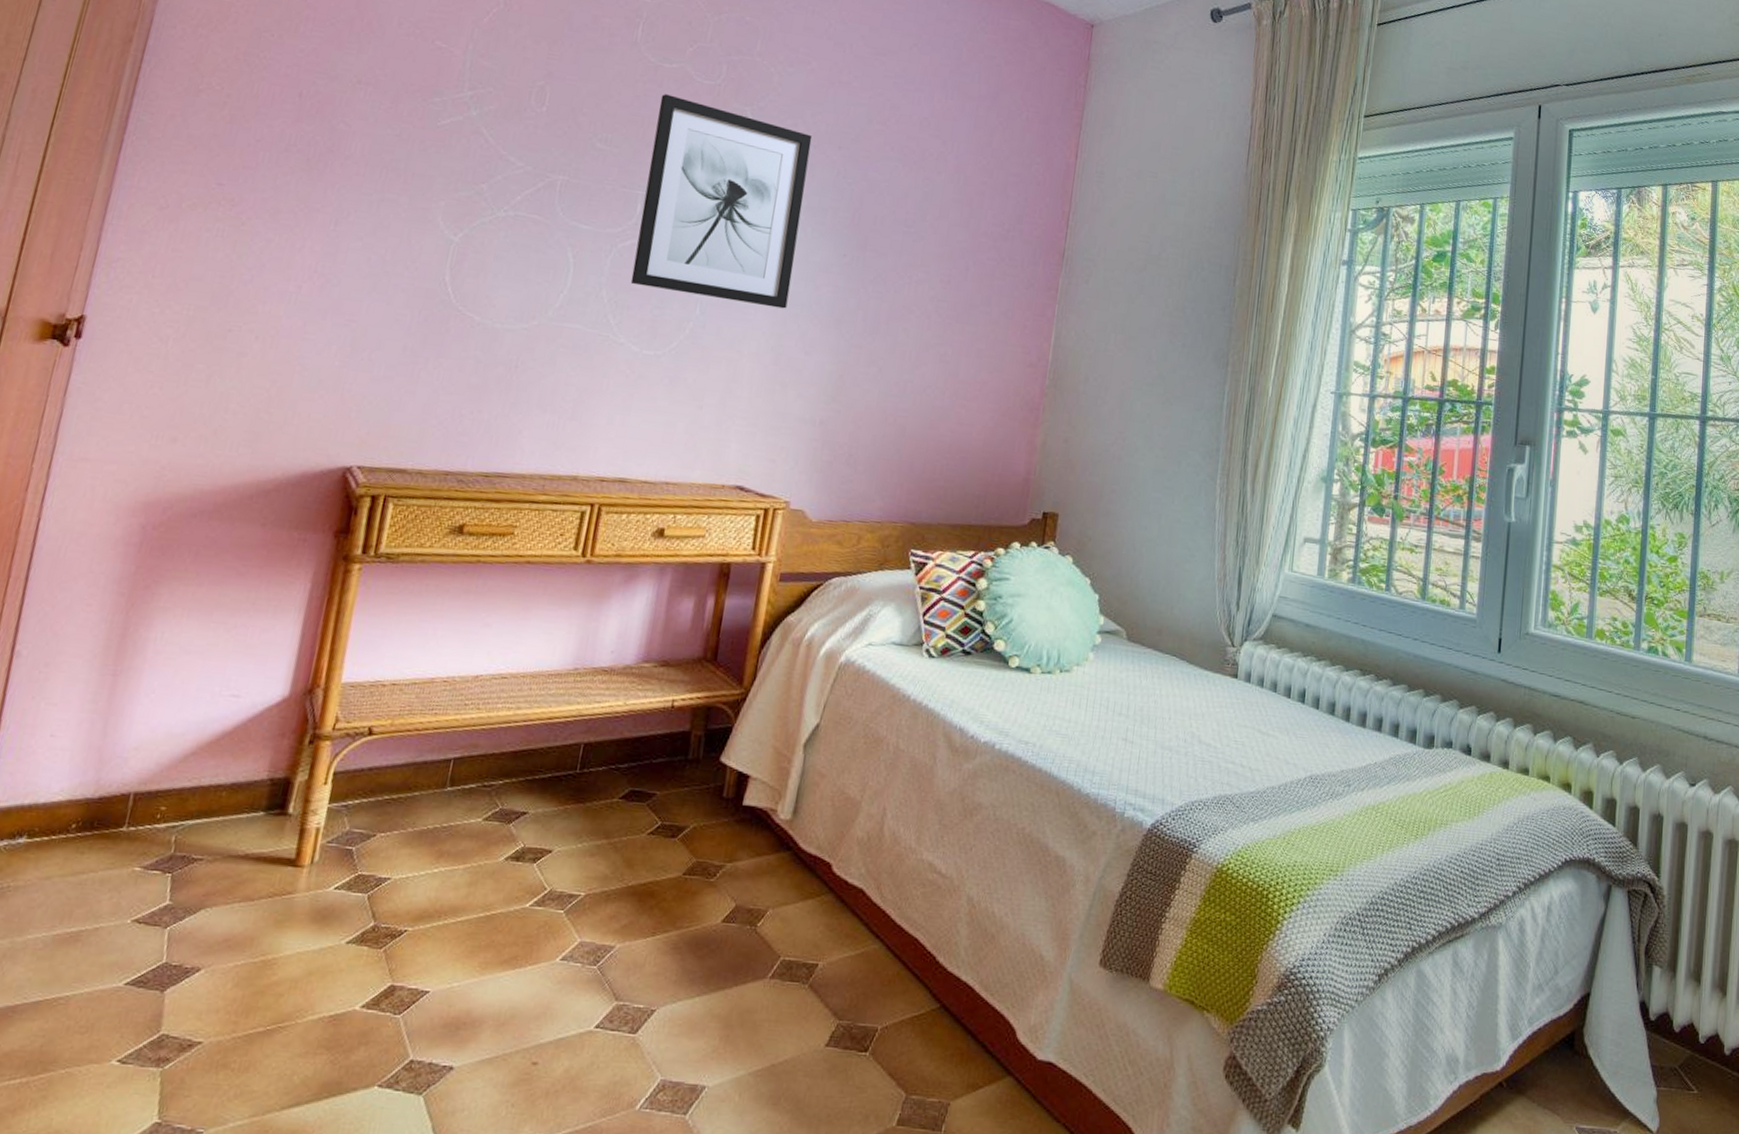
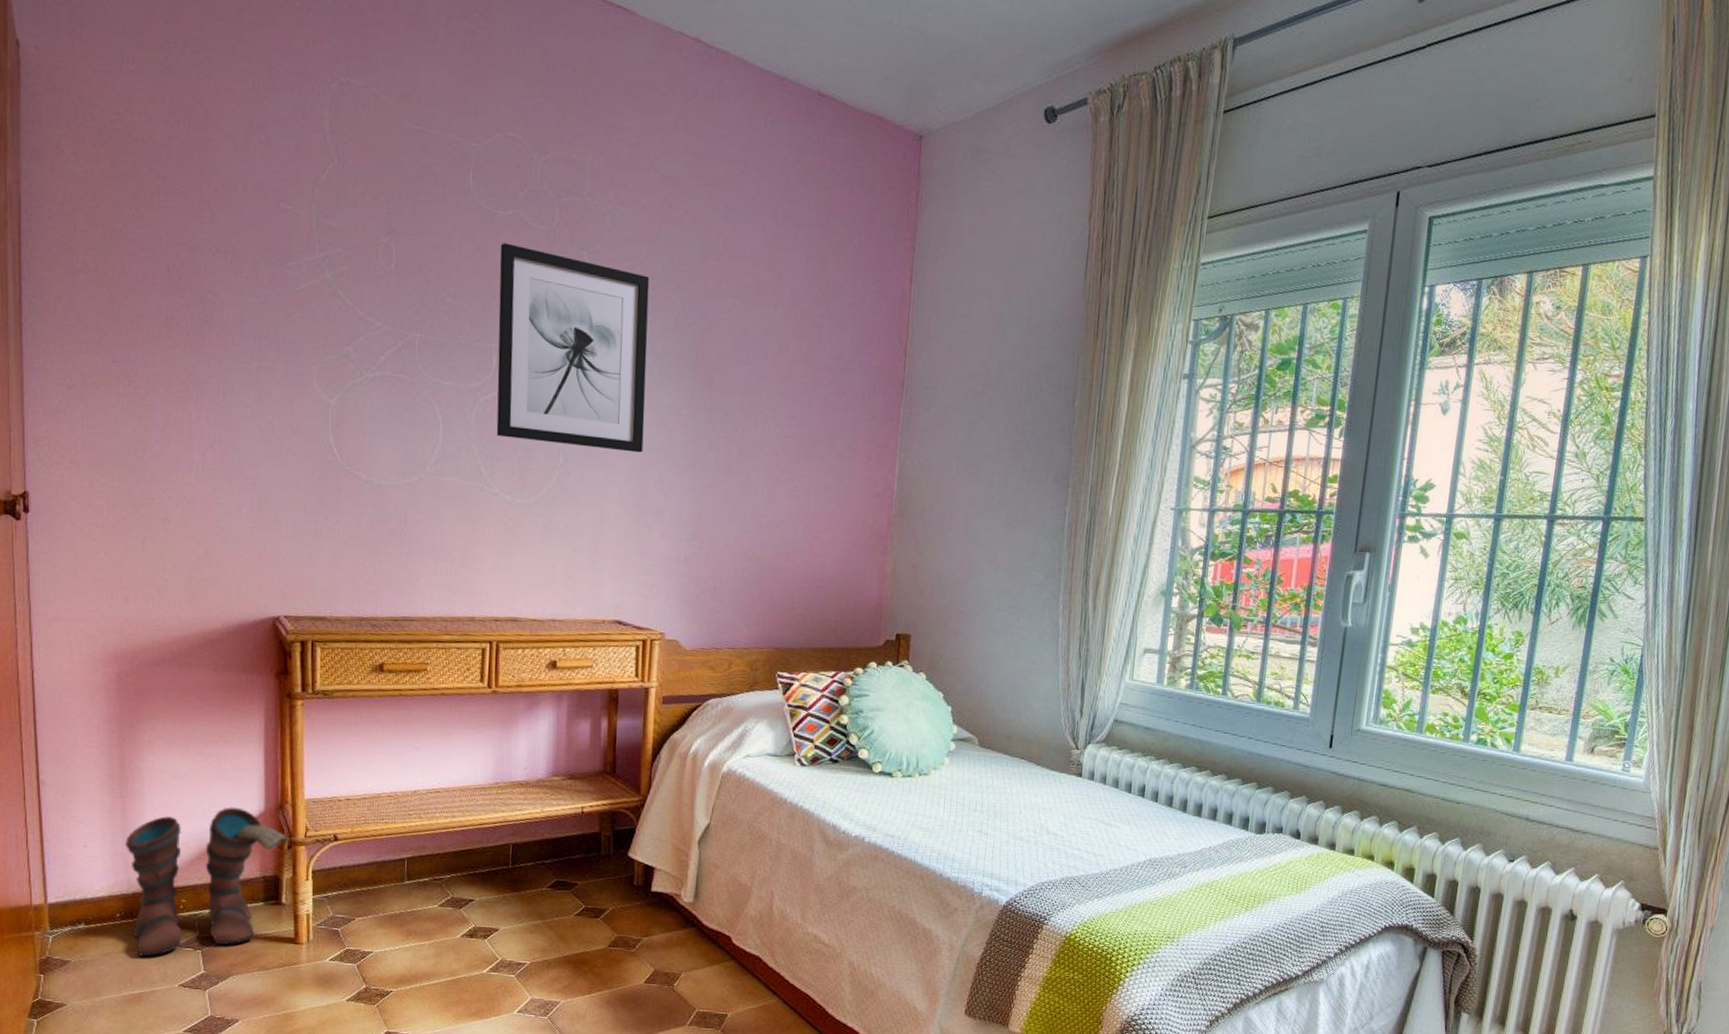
boots: none [87,690,313,882] -> present [125,807,289,957]

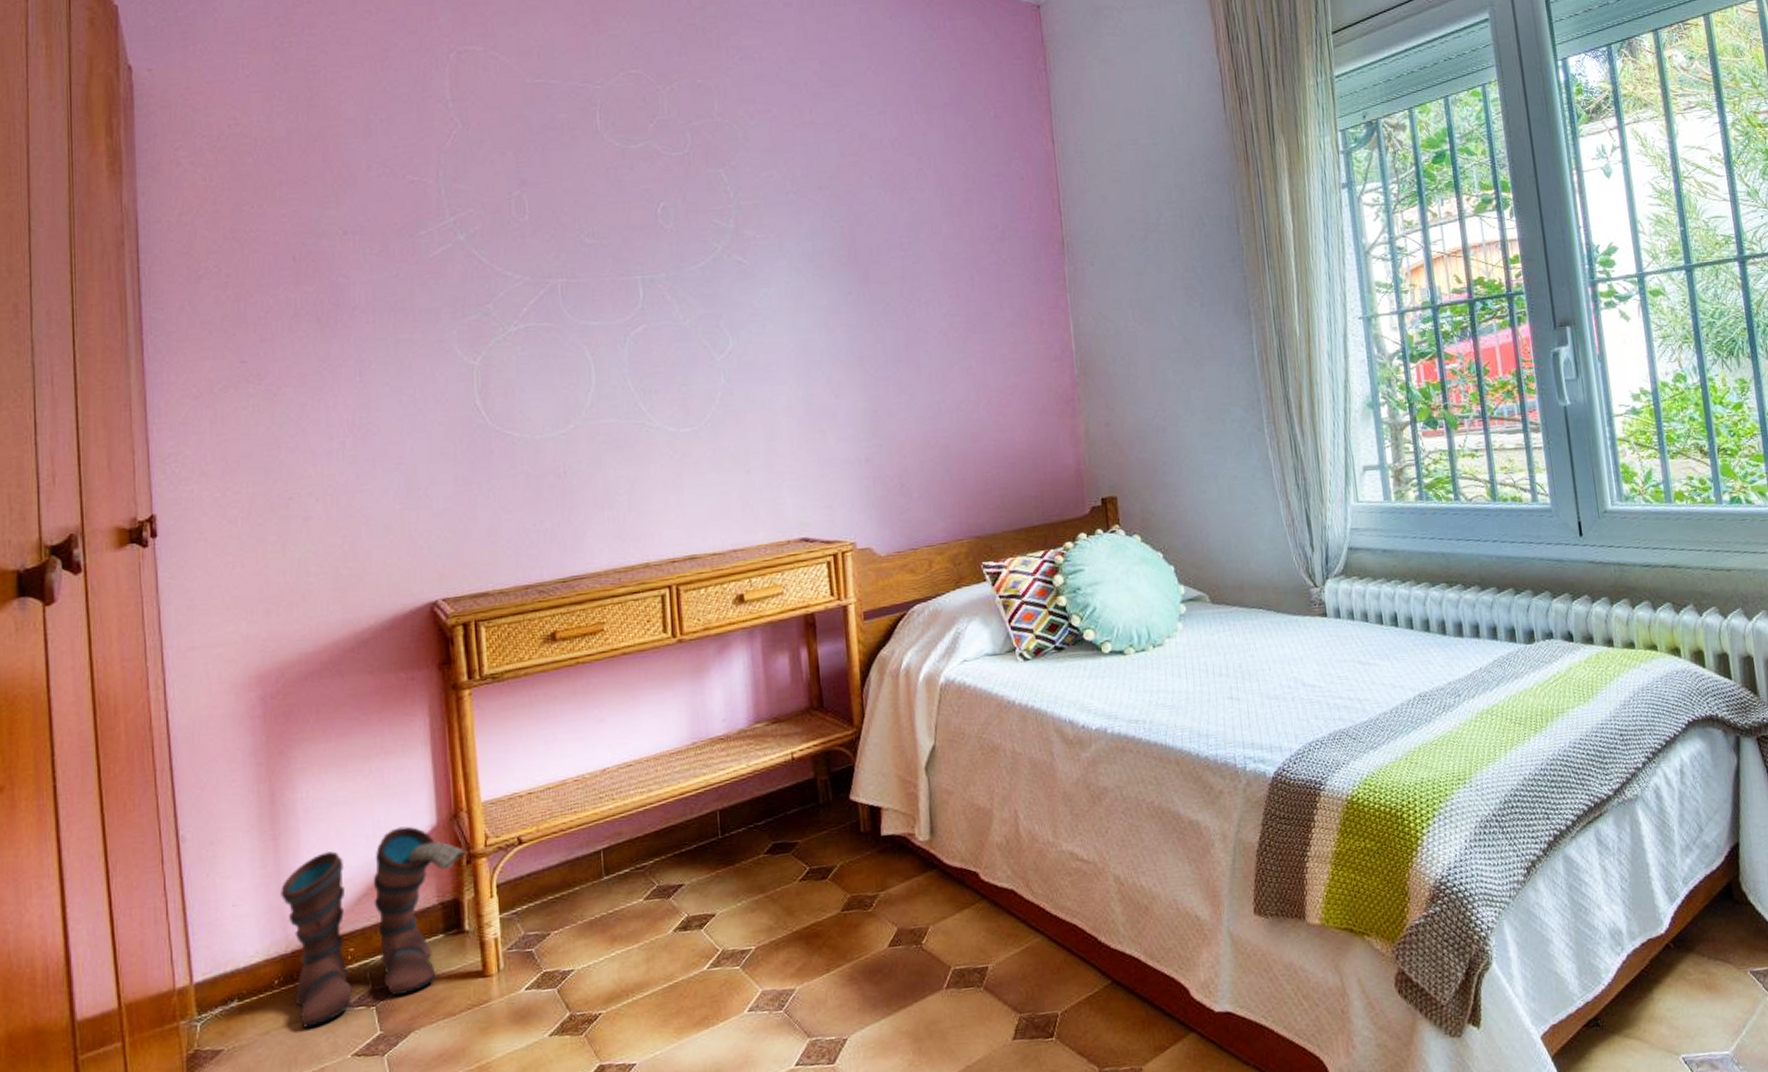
wall art: present [496,243,650,453] -> none [635,174,807,368]

